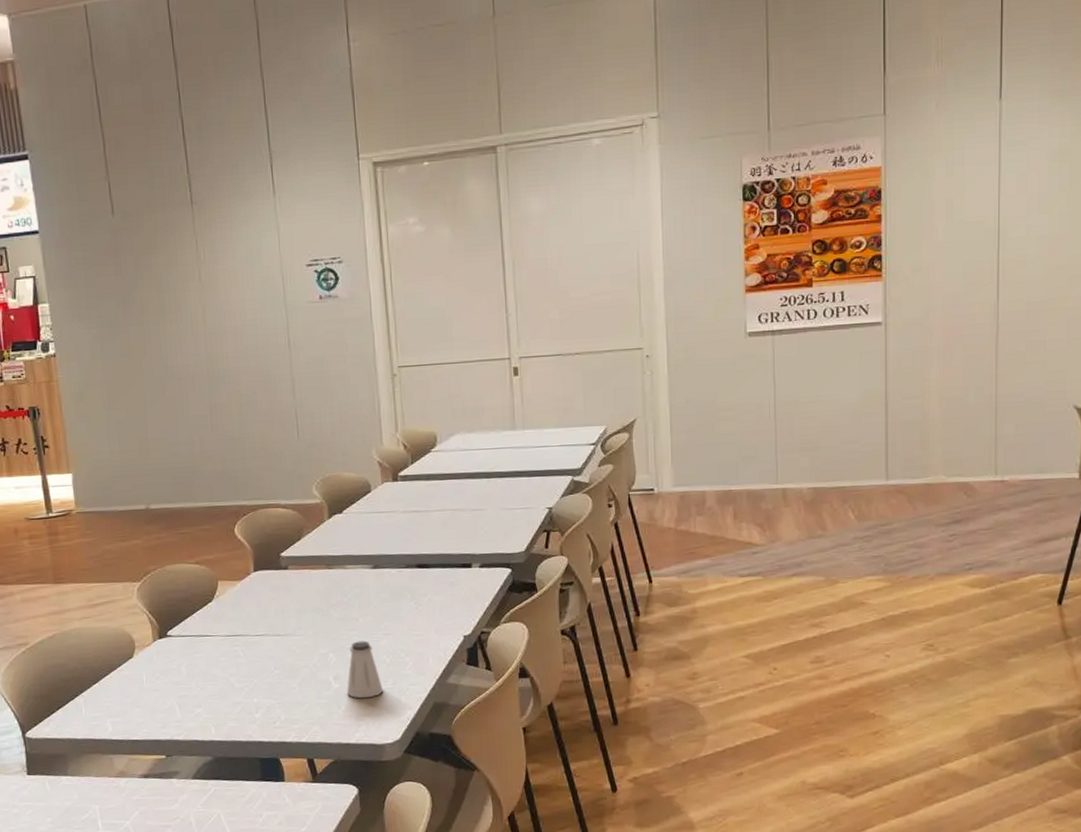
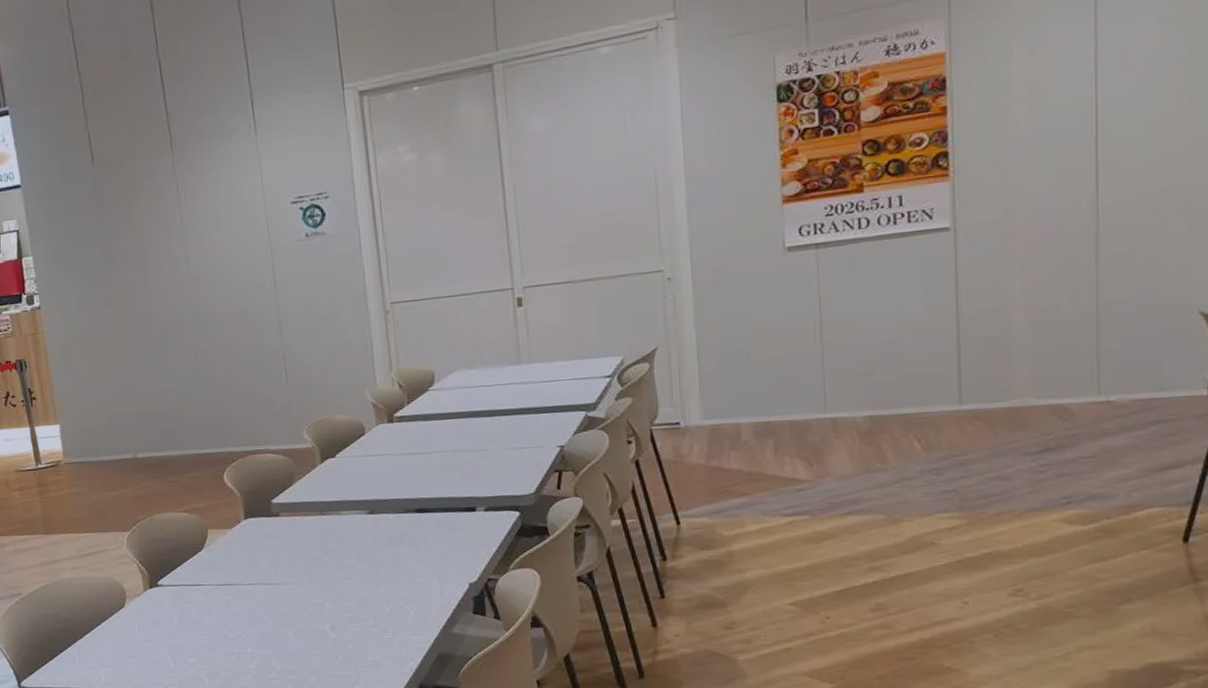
saltshaker: present [347,640,383,699] -> none [344,589,383,649]

